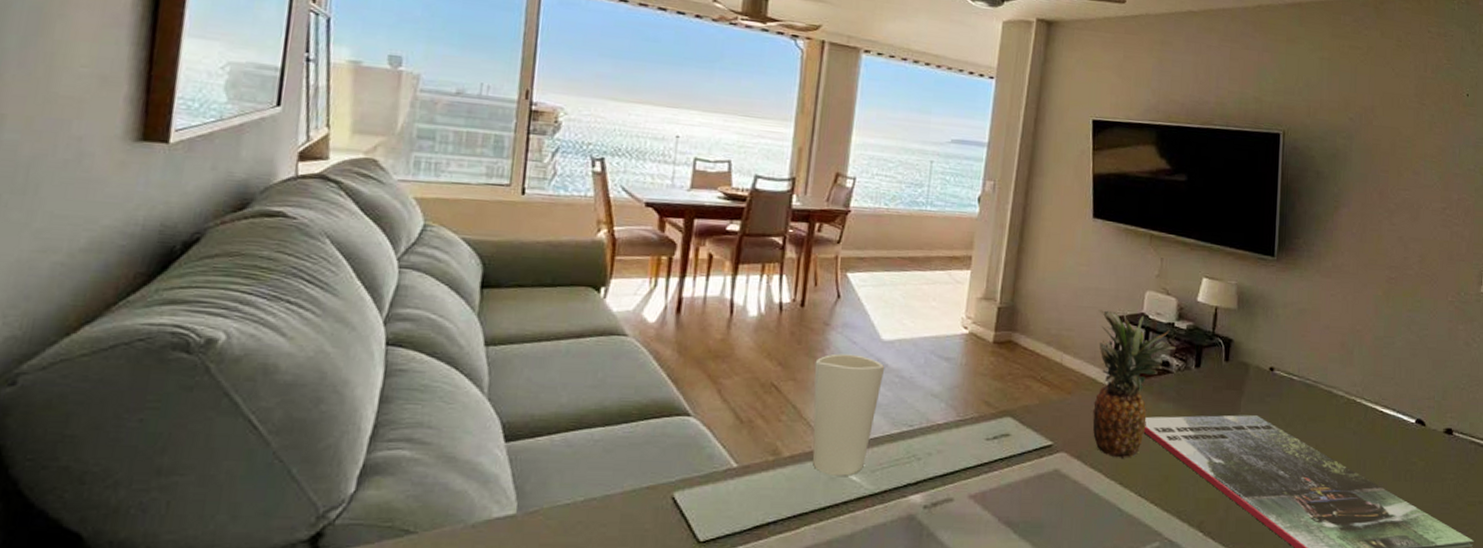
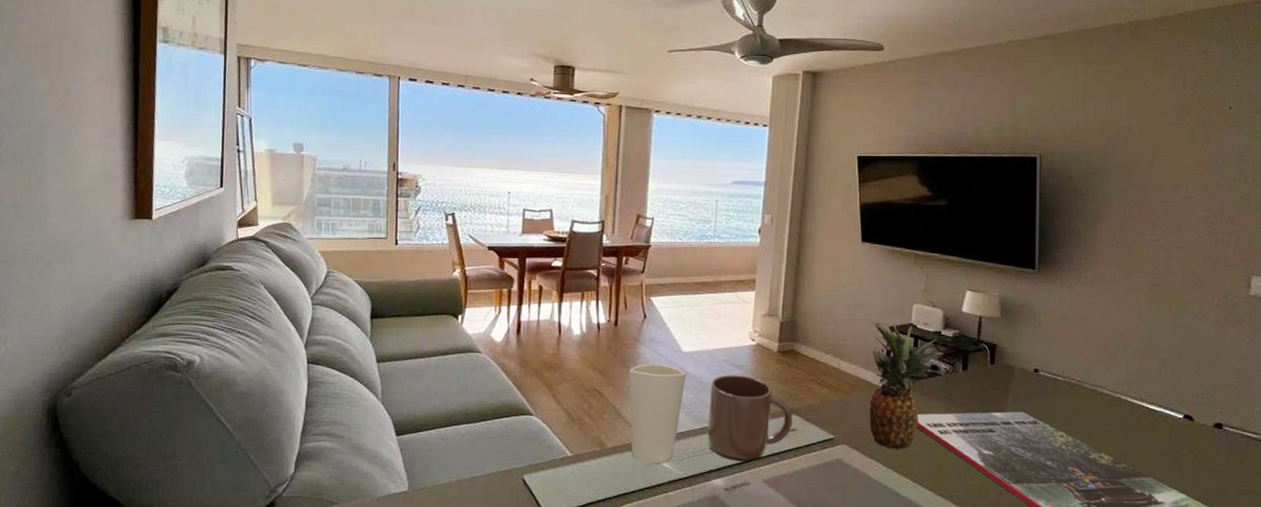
mug: none [906,368,1007,473] -> present [707,375,793,462]

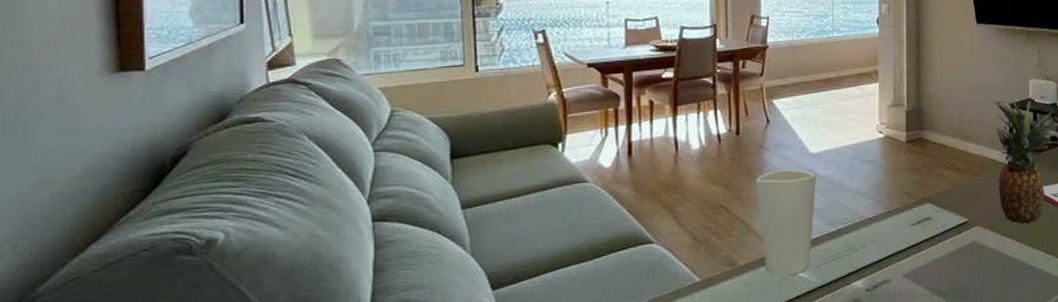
mug: present [707,375,793,462] -> none [842,170,927,260]

